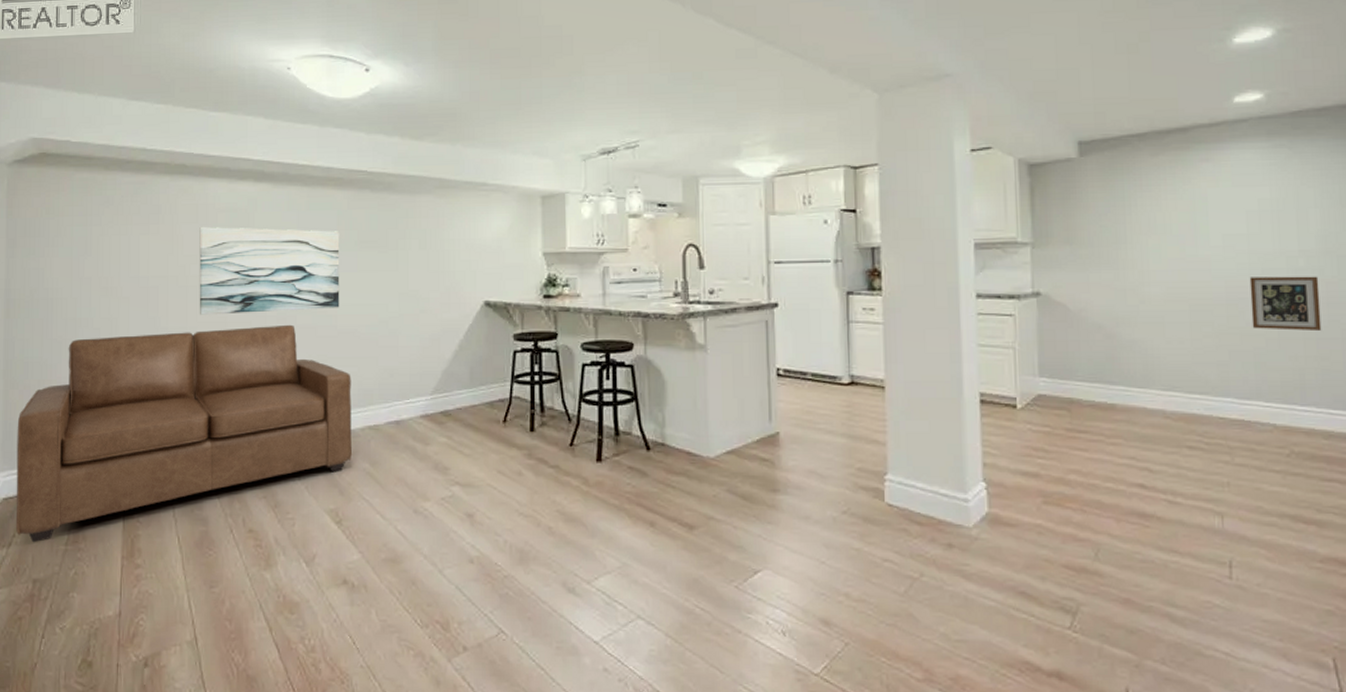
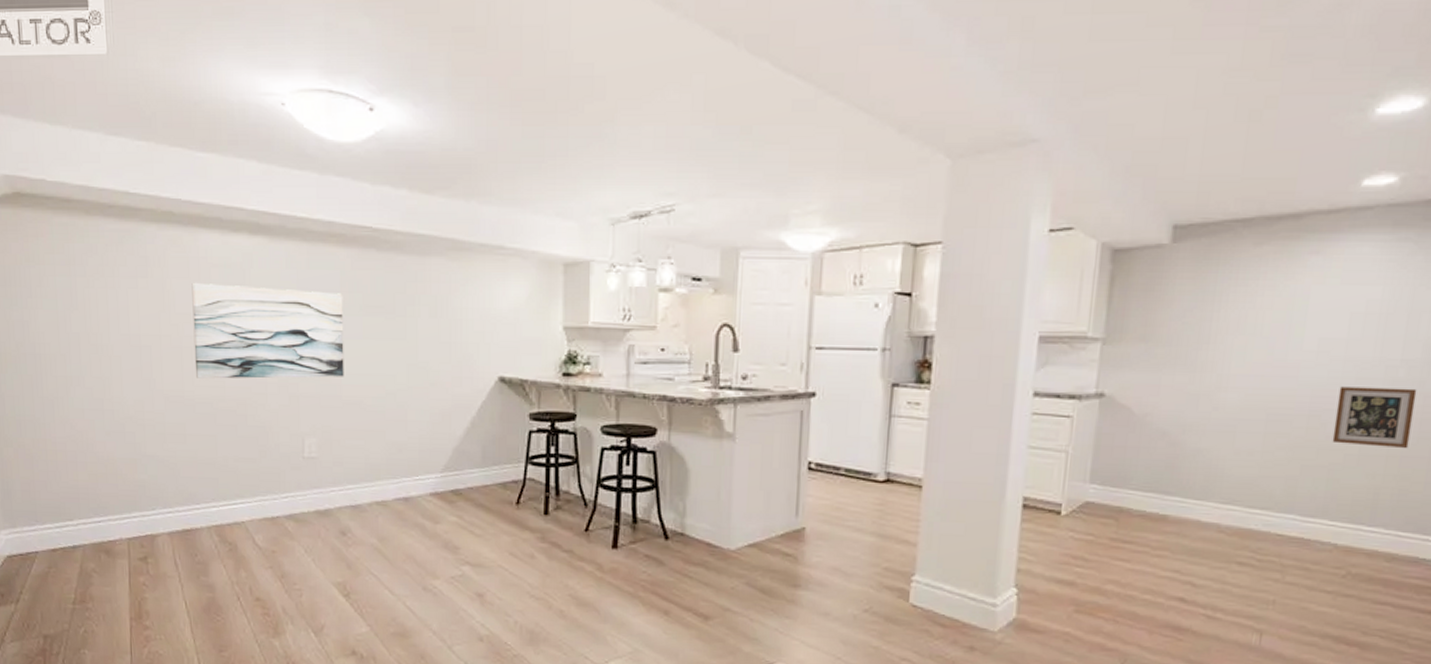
sofa: present [15,324,352,543] -> none [14,392,359,601]

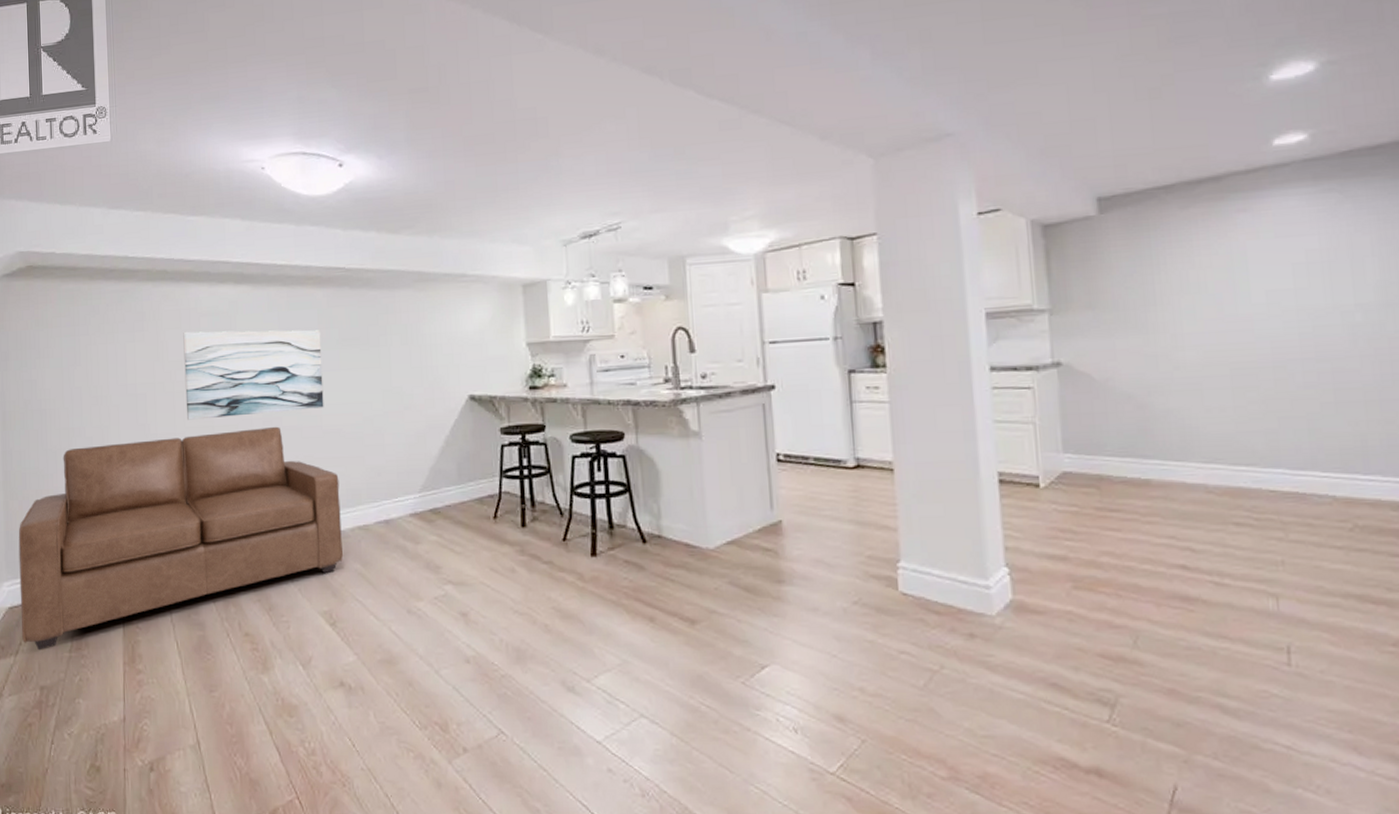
sofa: none [14,392,359,601] -> present [18,426,343,651]
picture frame: present [1332,386,1417,449] -> none [1298,331,1385,393]

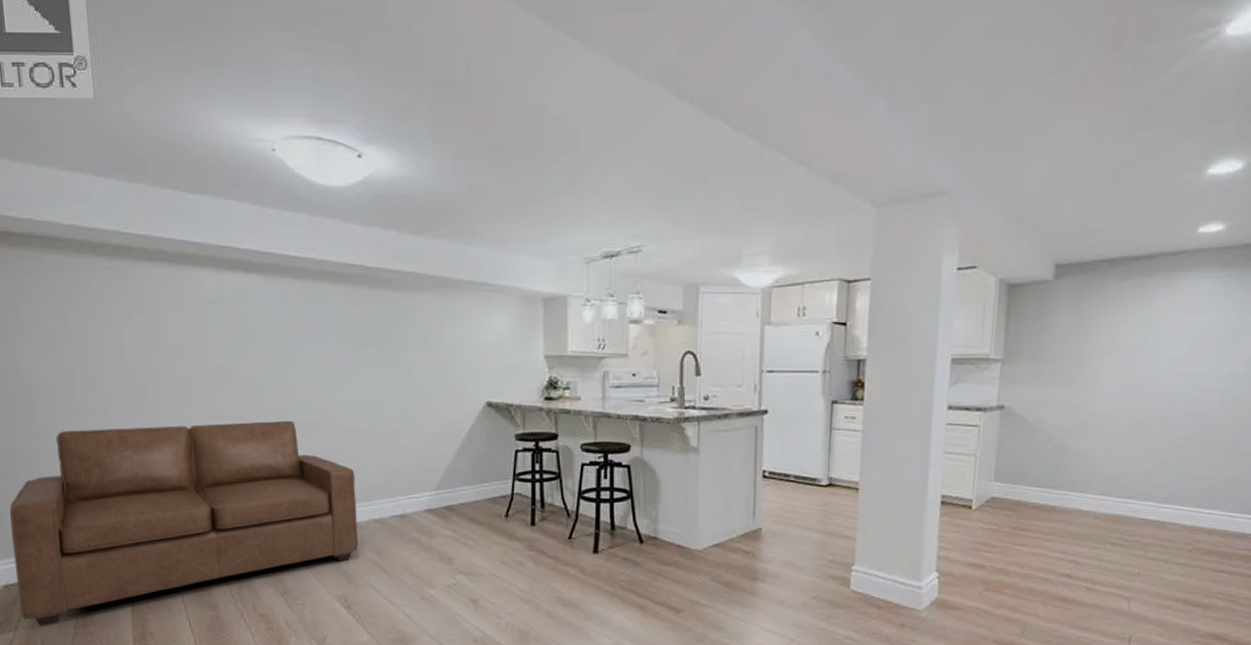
wall art: present [183,330,324,420] -> none [187,317,340,409]

